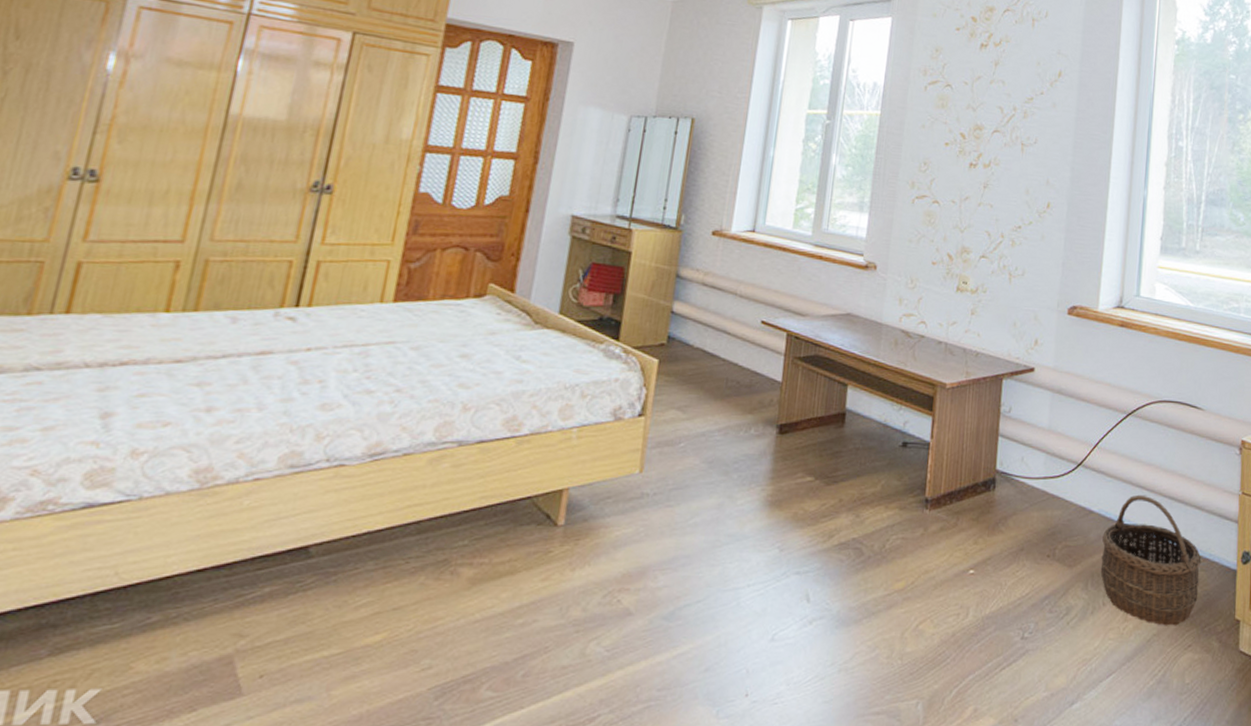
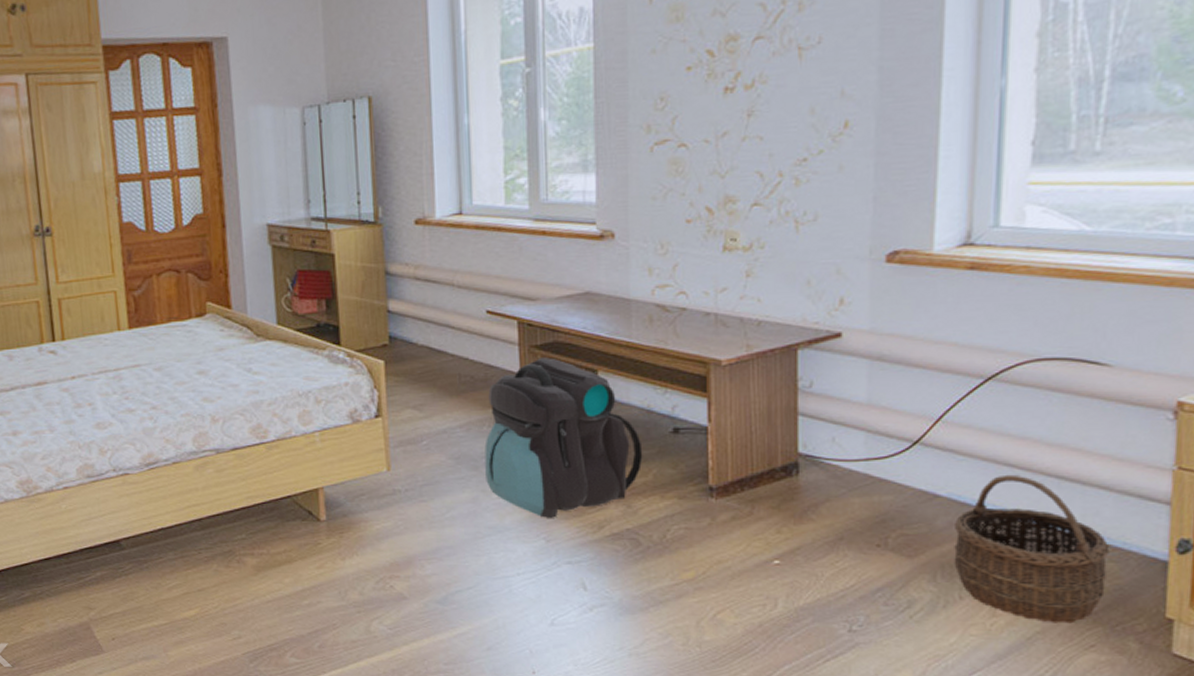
backpack: none [733,369,876,526] -> present [484,358,643,518]

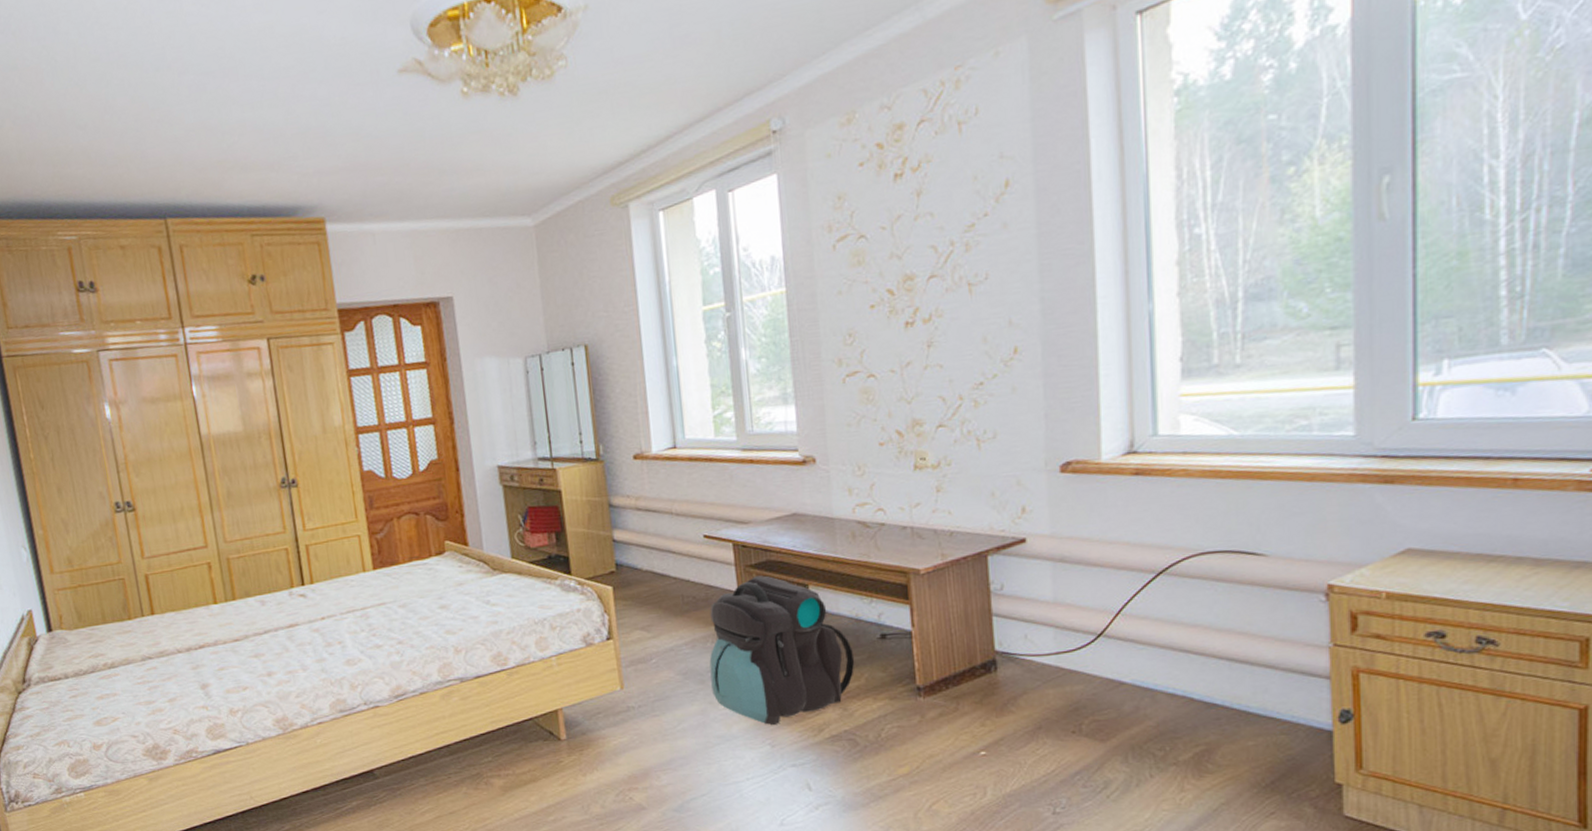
wicker basket: present [953,474,1110,624] -> none [1139,659,1280,795]

